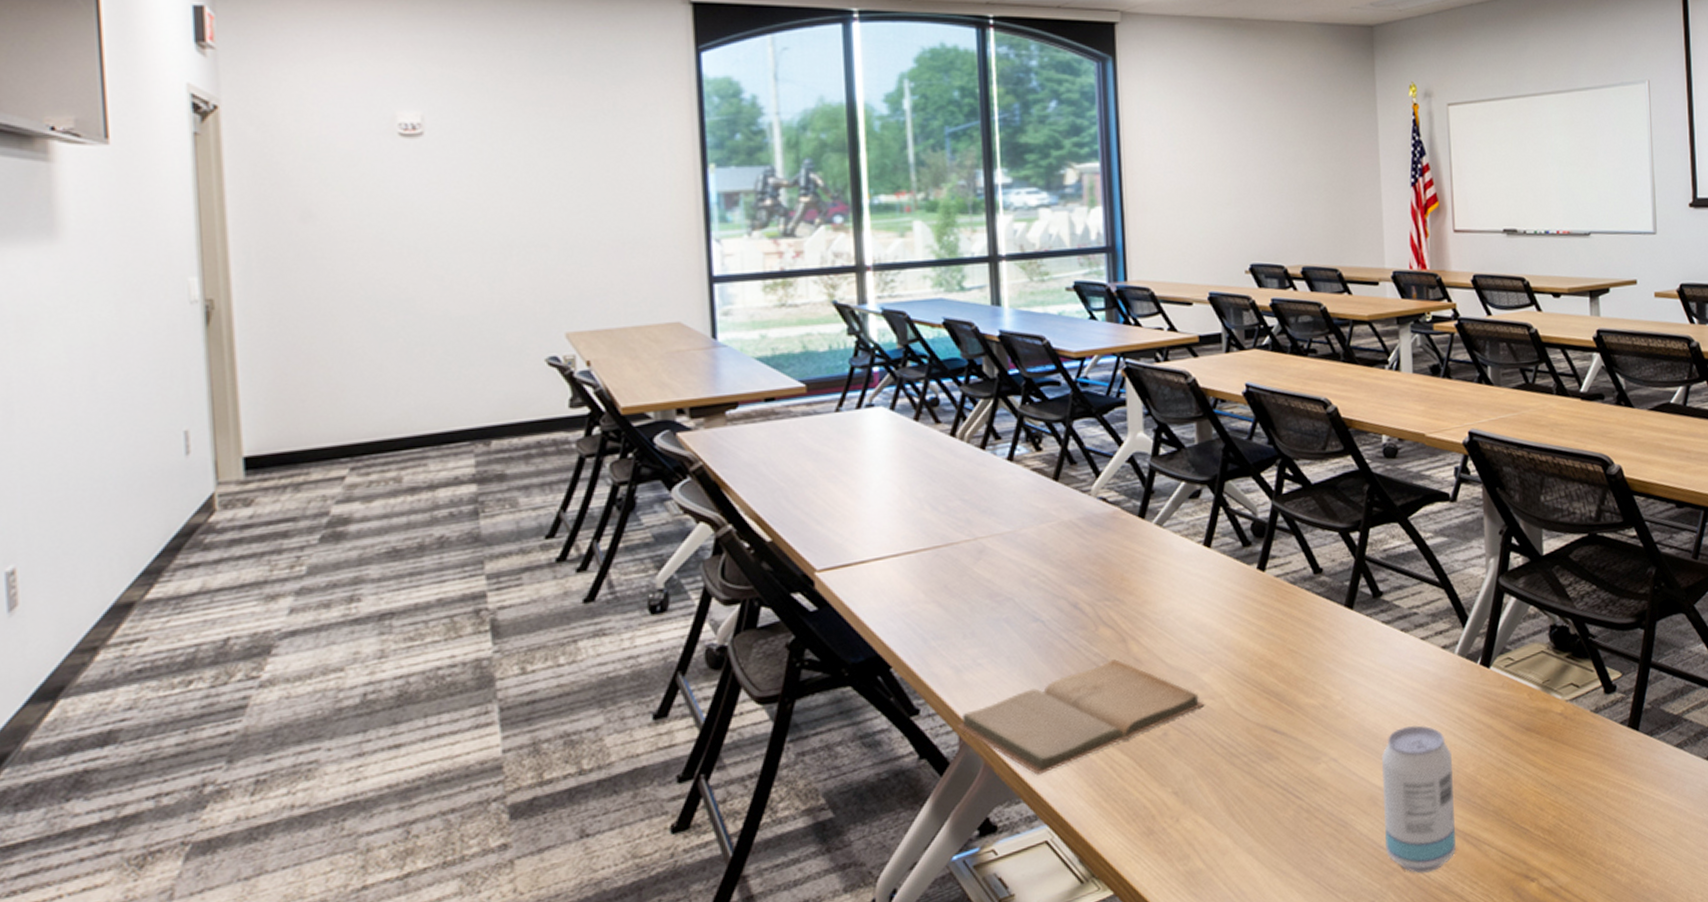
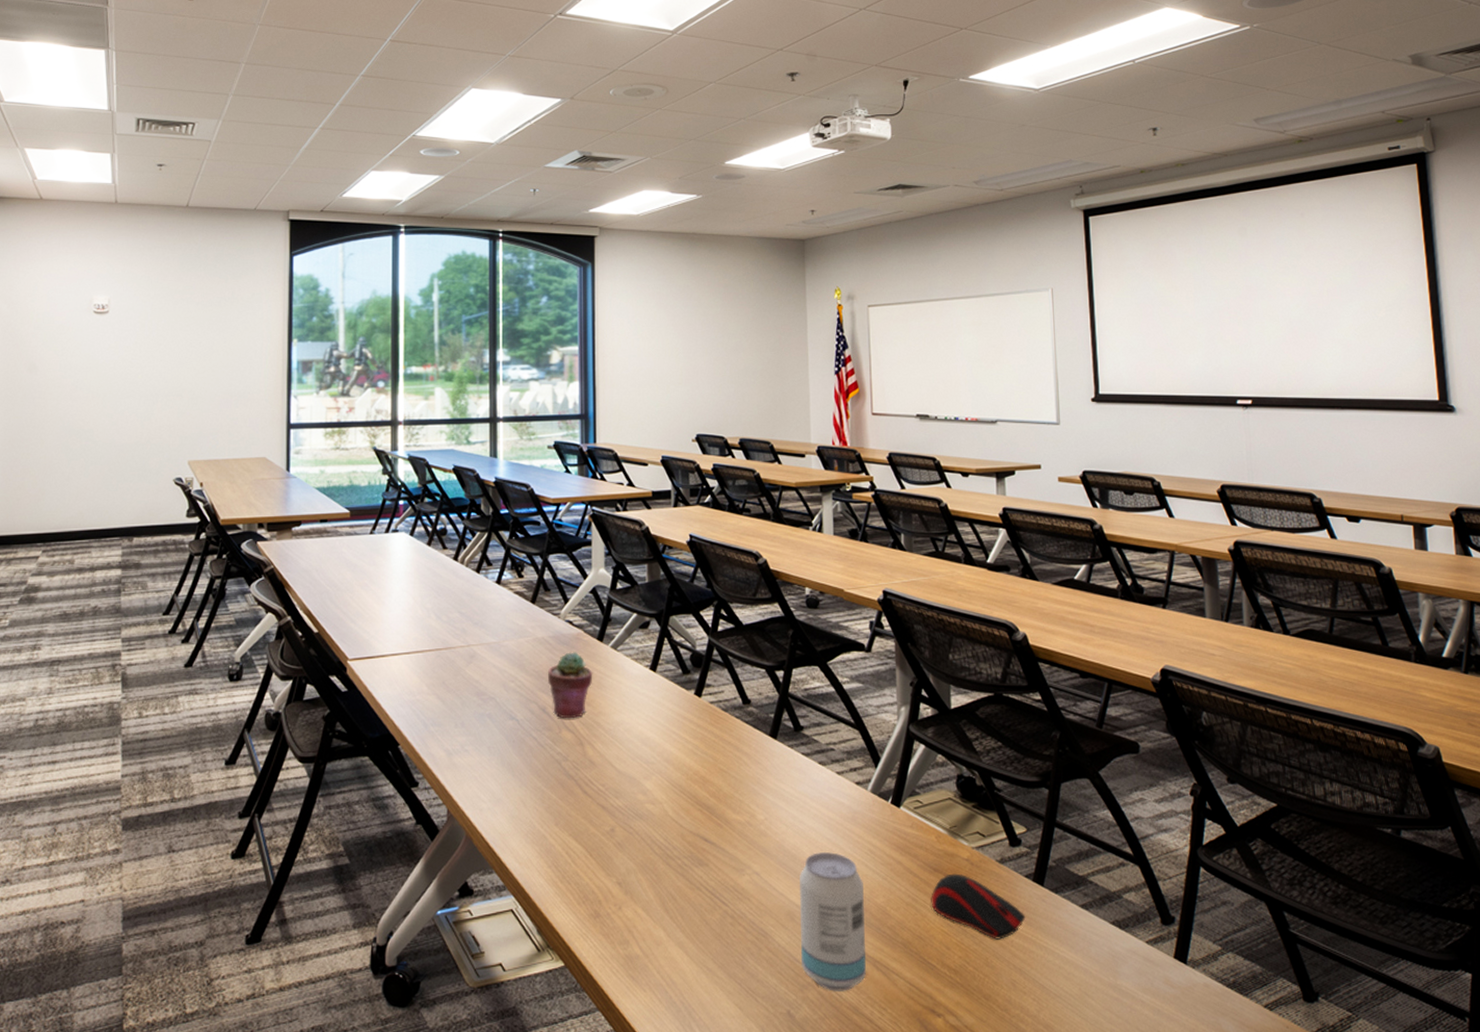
book: present [957,659,1205,775] -> none [446,760,647,851]
potted succulent: none [1079,533,1135,613] -> present [548,652,593,719]
computer mouse: none [1523,729,1621,793] -> present [931,873,1026,940]

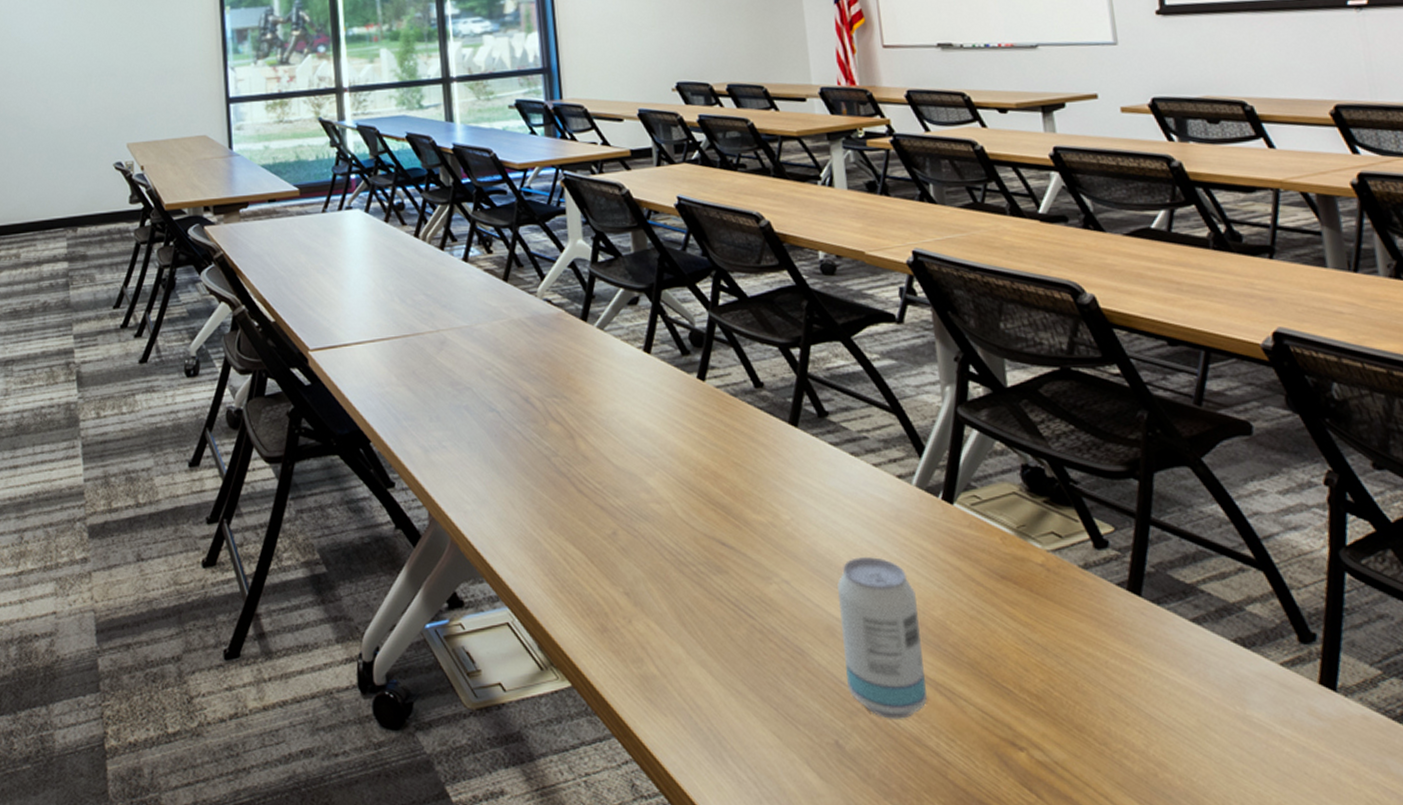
potted succulent: present [548,652,593,719] -> none [528,334,579,409]
computer mouse: present [931,873,1026,940] -> none [1000,581,1122,660]

